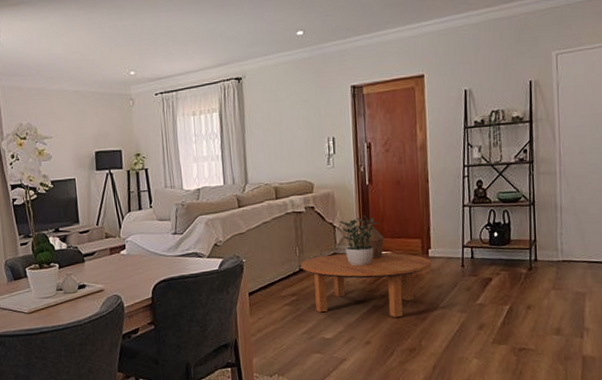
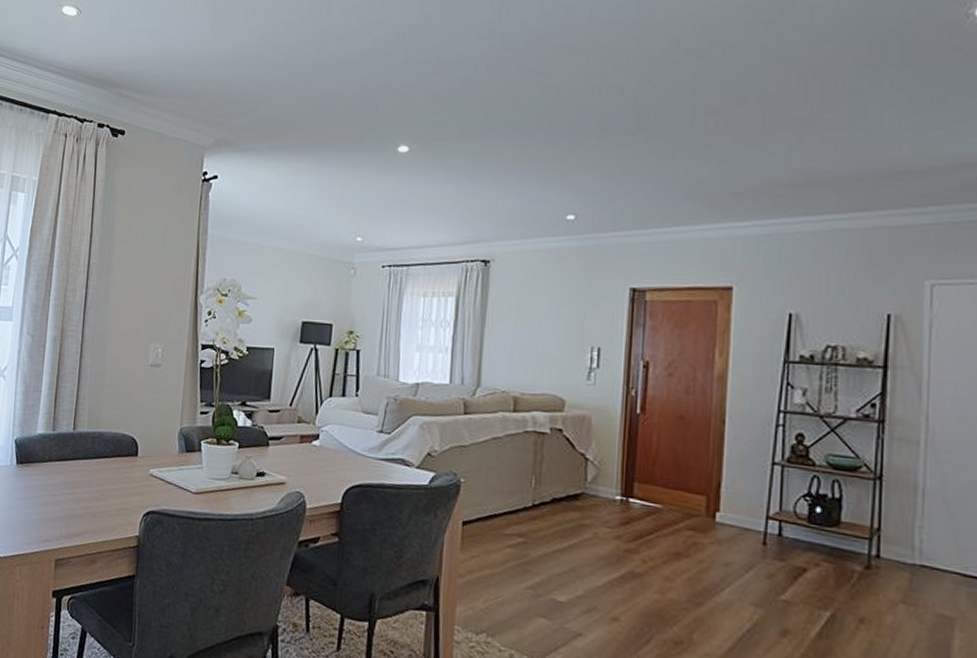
coffee table: present [301,253,432,317] -> none [536,493,719,594]
potted plant: present [339,215,379,266] -> none [594,451,648,517]
hut: present [355,221,384,259] -> none [613,461,654,511]

